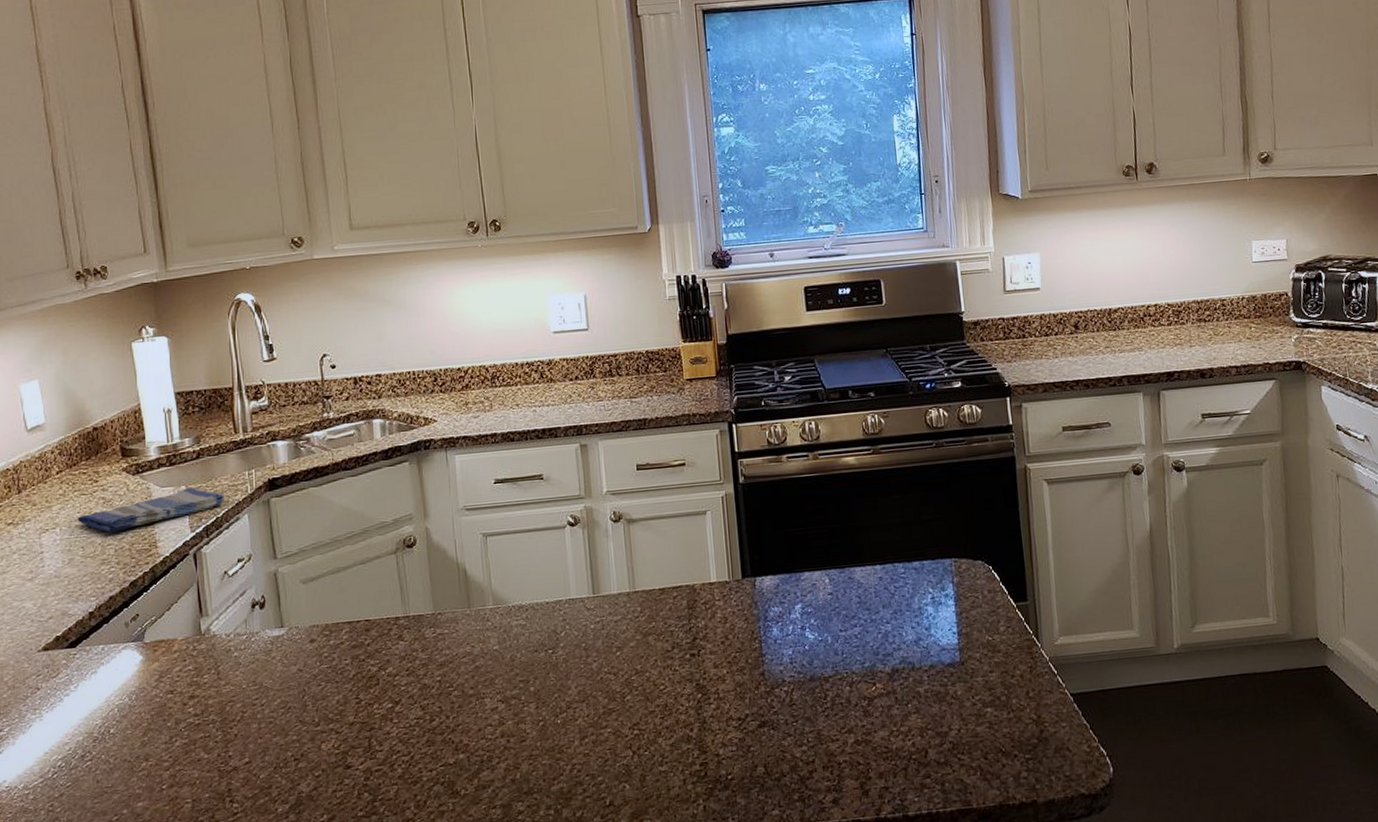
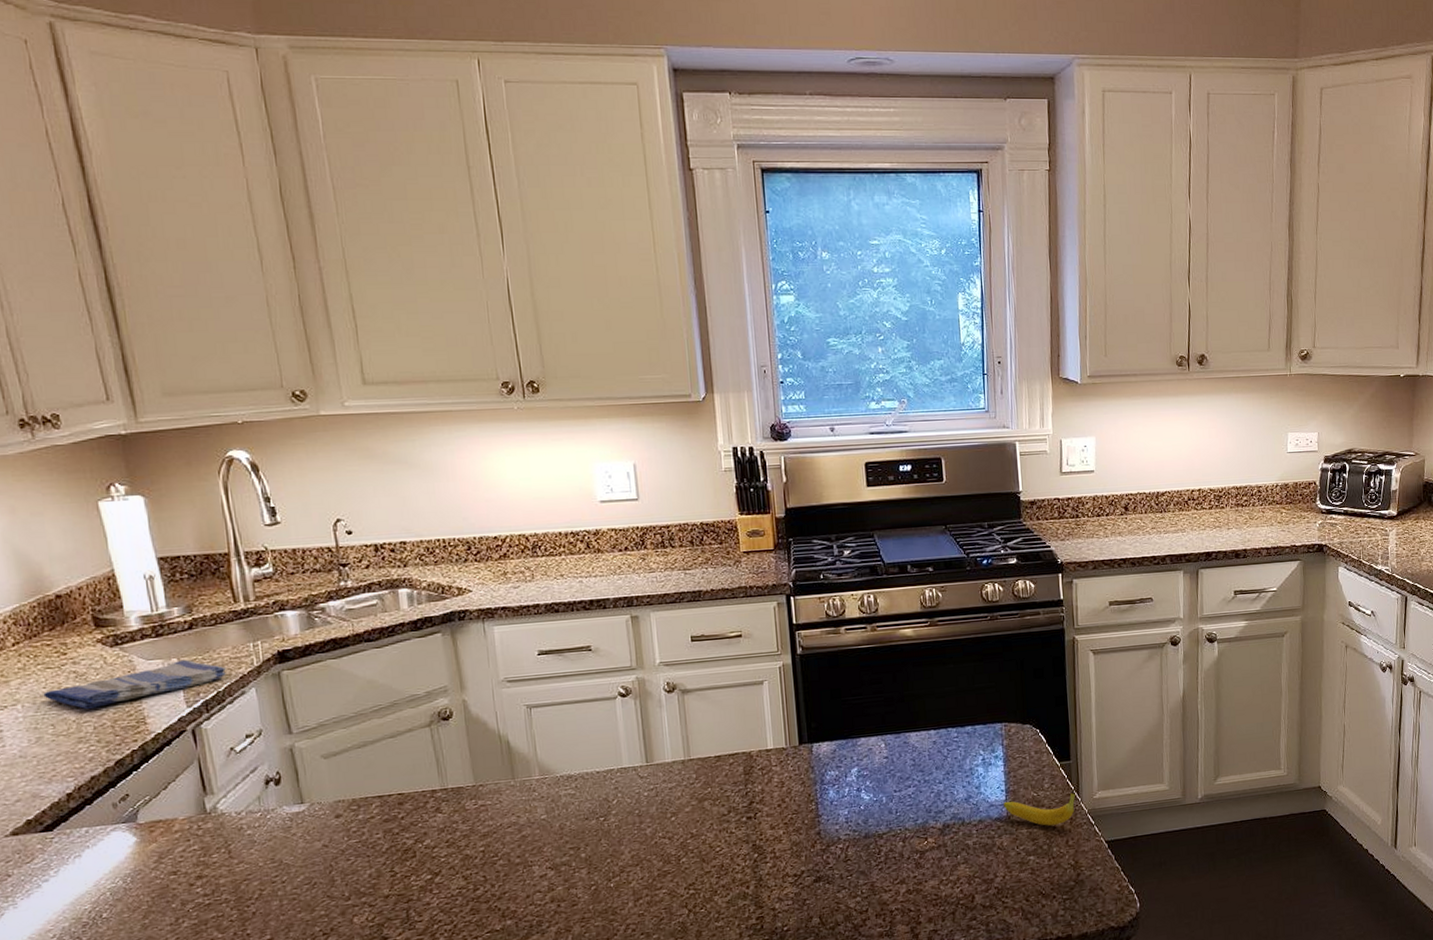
fruit: none [956,635,1035,674] -> present [1003,790,1075,826]

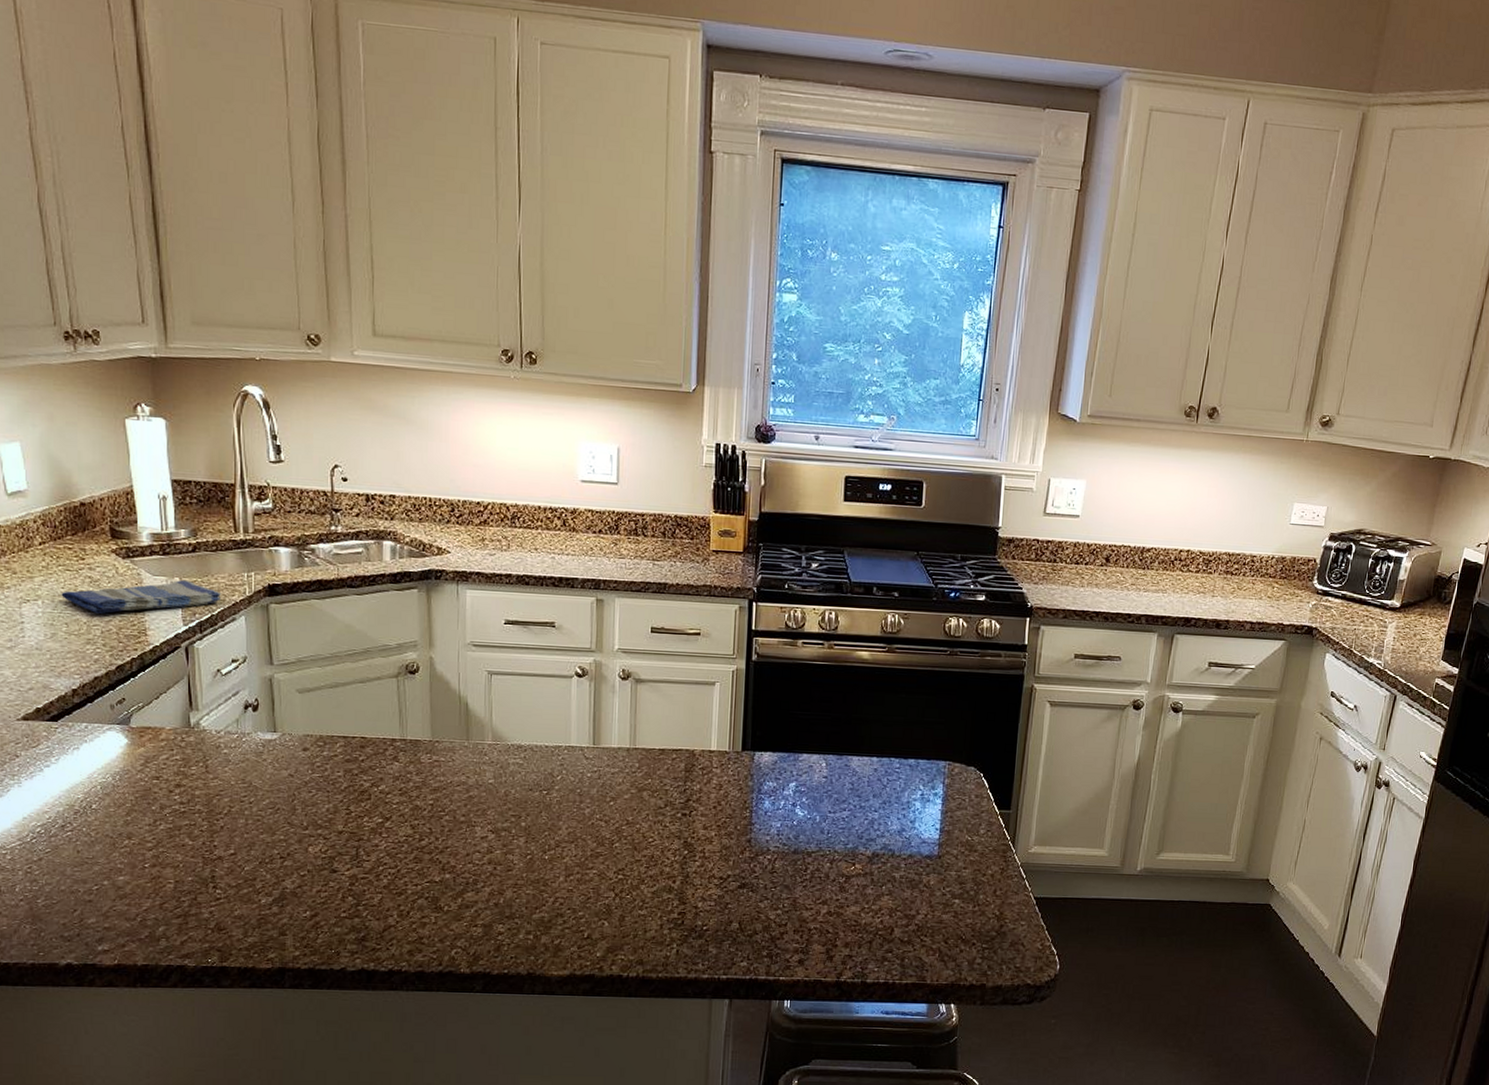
fruit: present [1003,790,1075,826] -> none [936,840,1011,872]

